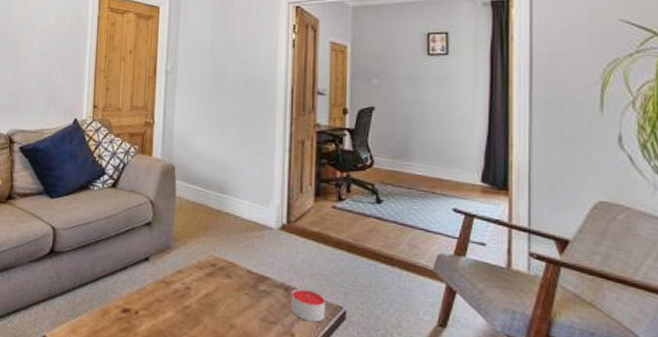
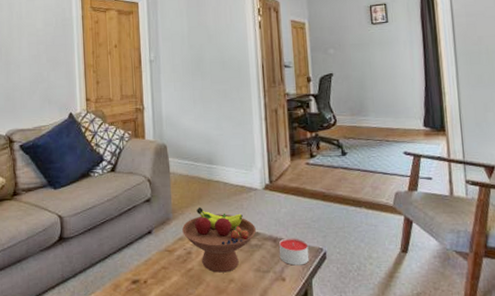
fruit bowl: none [183,238,266,317] -> present [182,206,256,273]

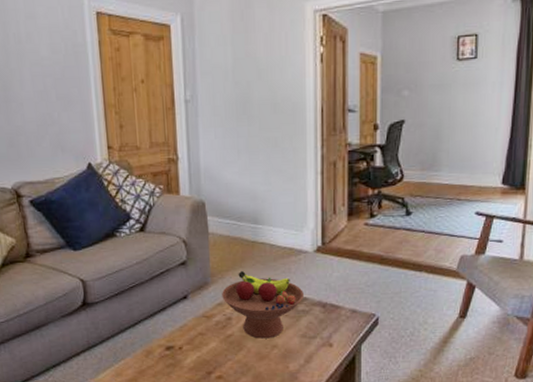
candle: present [279,238,310,266] -> none [329,303,360,331]

